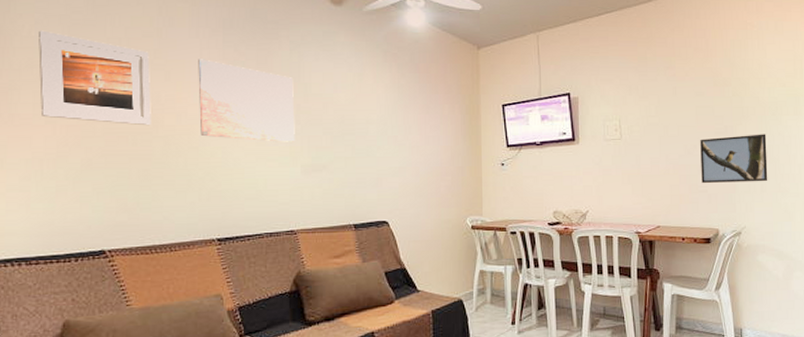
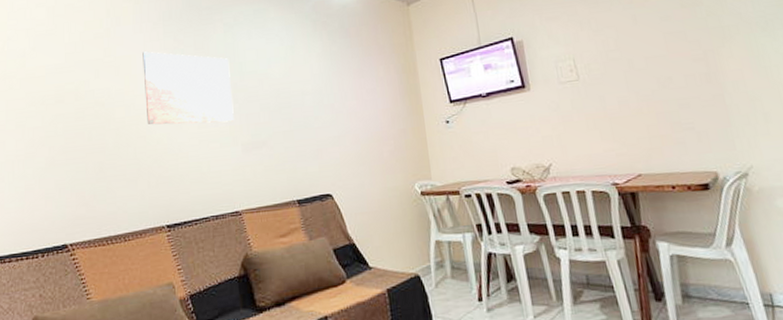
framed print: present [38,30,151,126] -> none [10,44,104,123]
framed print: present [700,134,768,184] -> none [675,54,772,120]

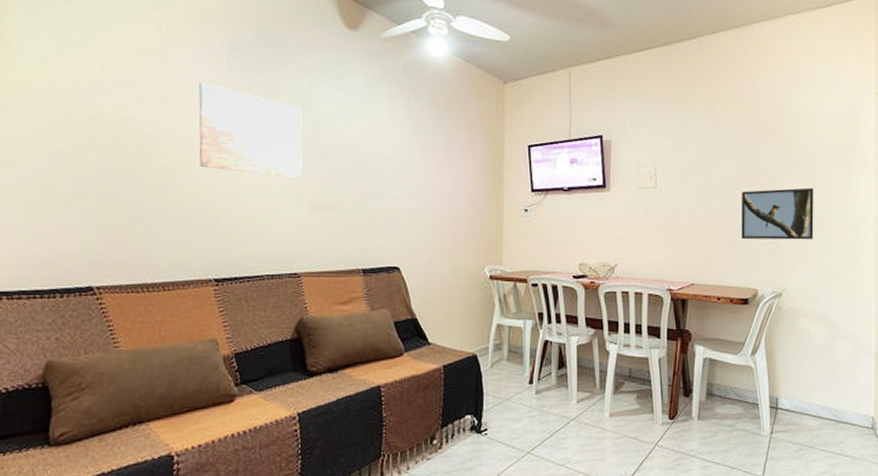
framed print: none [675,54,772,120] -> present [741,188,814,240]

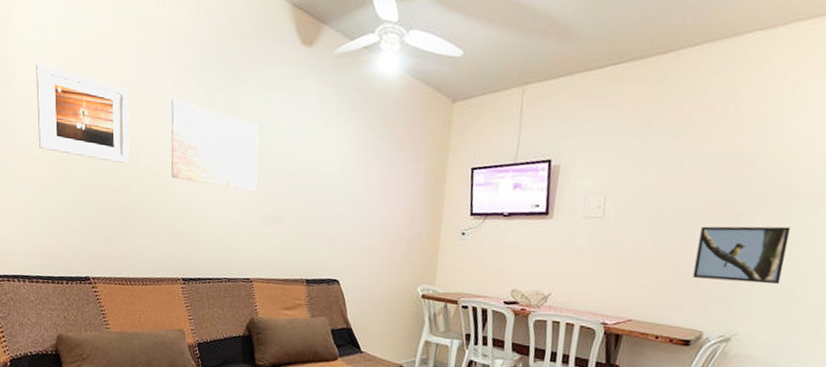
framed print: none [26,45,148,154] -> present [36,64,130,164]

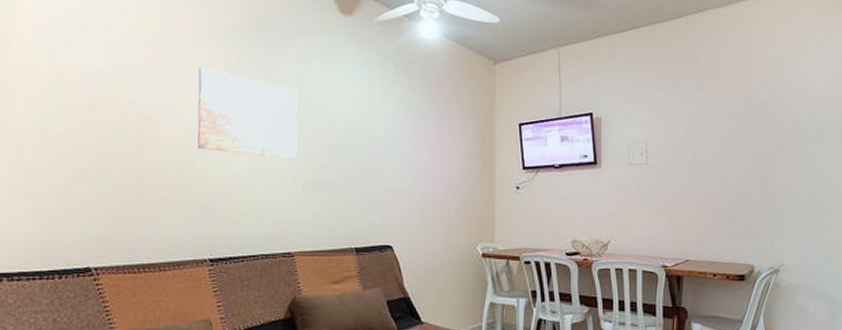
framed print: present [36,64,130,164] -> none [33,35,149,137]
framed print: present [693,226,791,285] -> none [734,162,809,215]

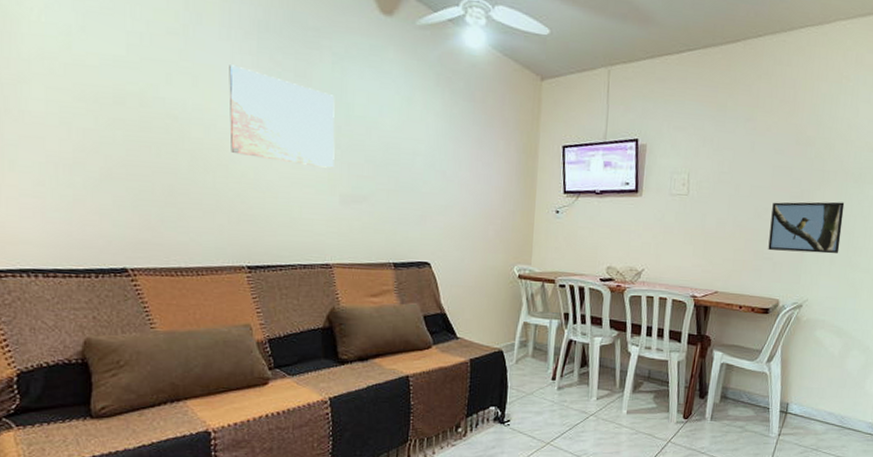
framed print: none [734,162,809,215] -> present [768,201,845,254]

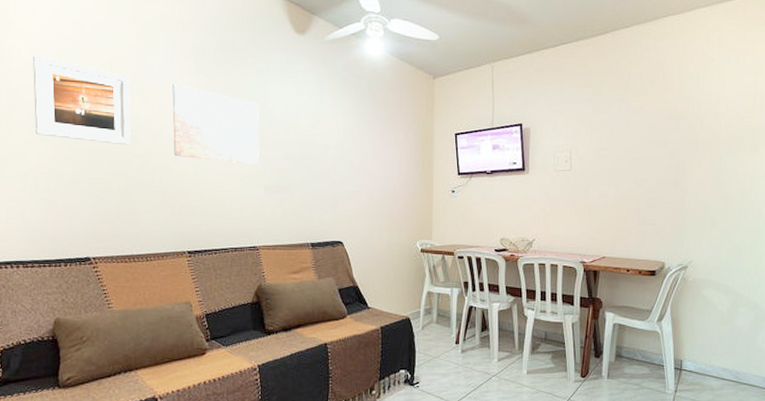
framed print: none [49,15,177,137] -> present [33,55,131,146]
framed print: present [768,201,845,254] -> none [650,169,720,218]

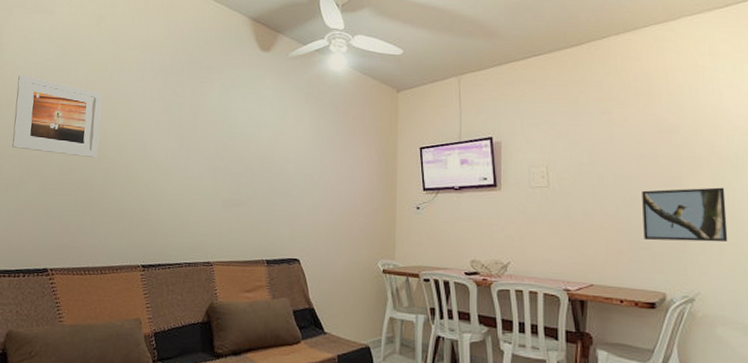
wall art: present [172,84,259,164] -> none [136,100,221,178]
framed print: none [650,169,720,218] -> present [642,187,728,243]

